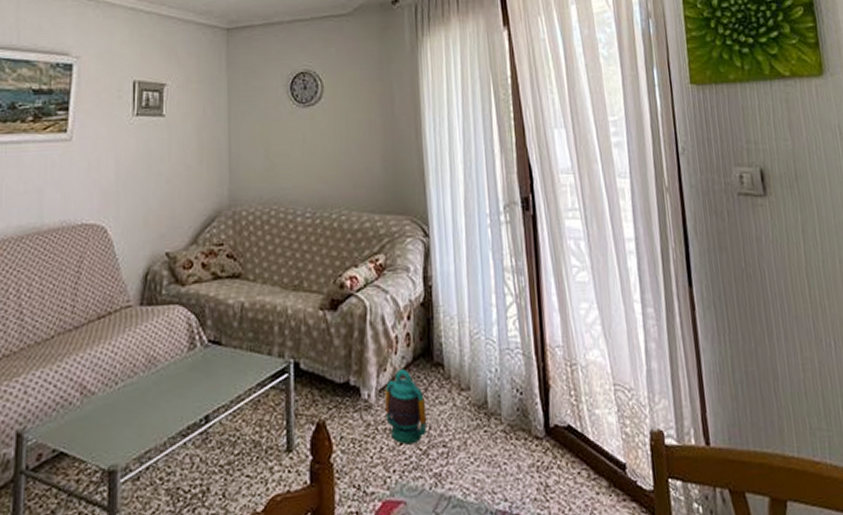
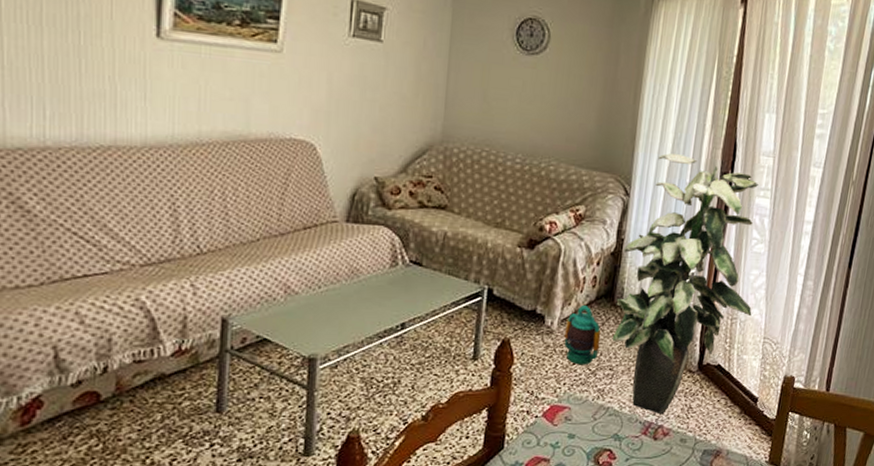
indoor plant: none [434,184,593,500] -> present [612,153,758,415]

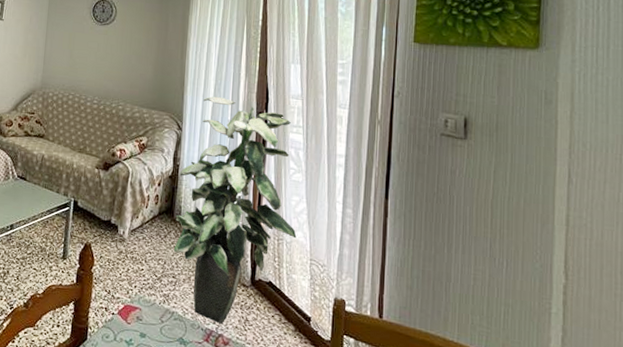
lantern: present [564,306,602,365] -> none [134,219,164,272]

